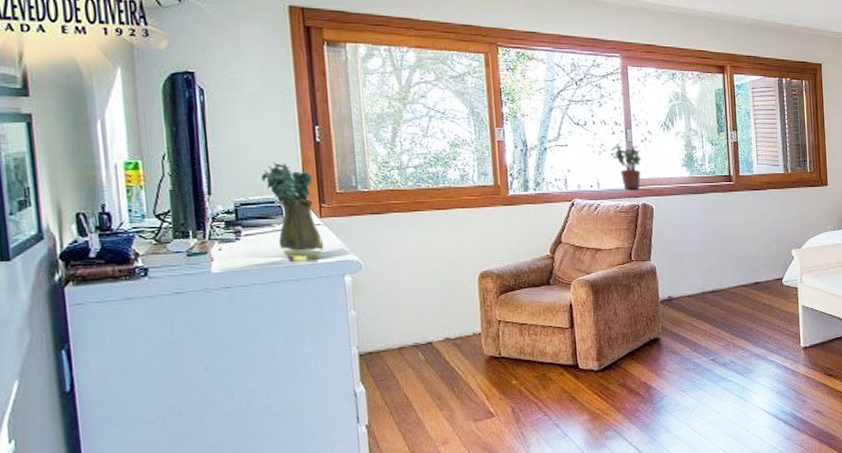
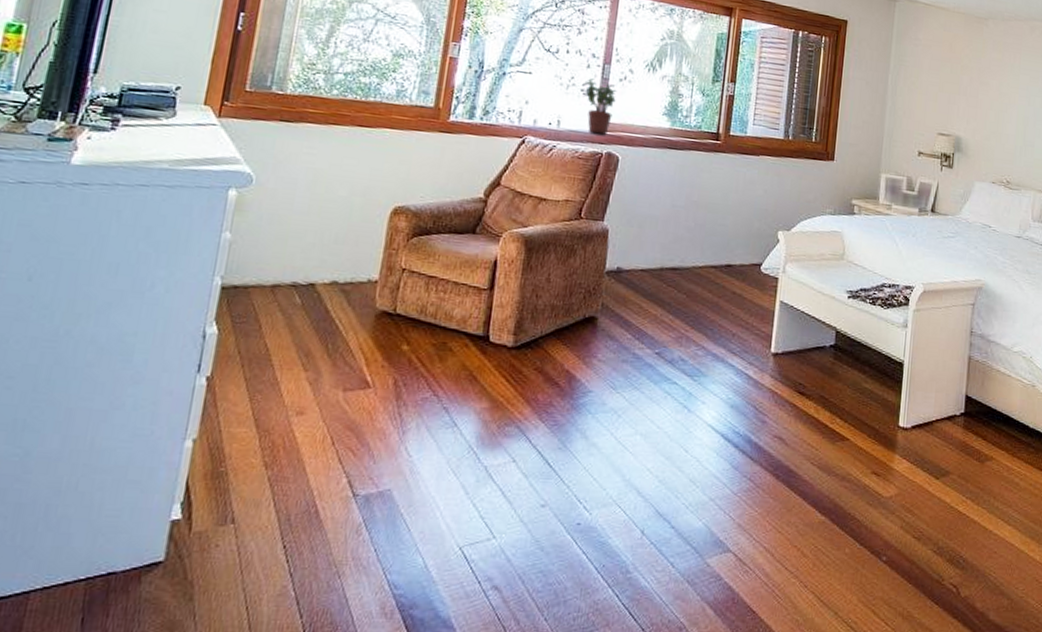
vase: present [261,162,325,264] -> none [160,46,222,170]

